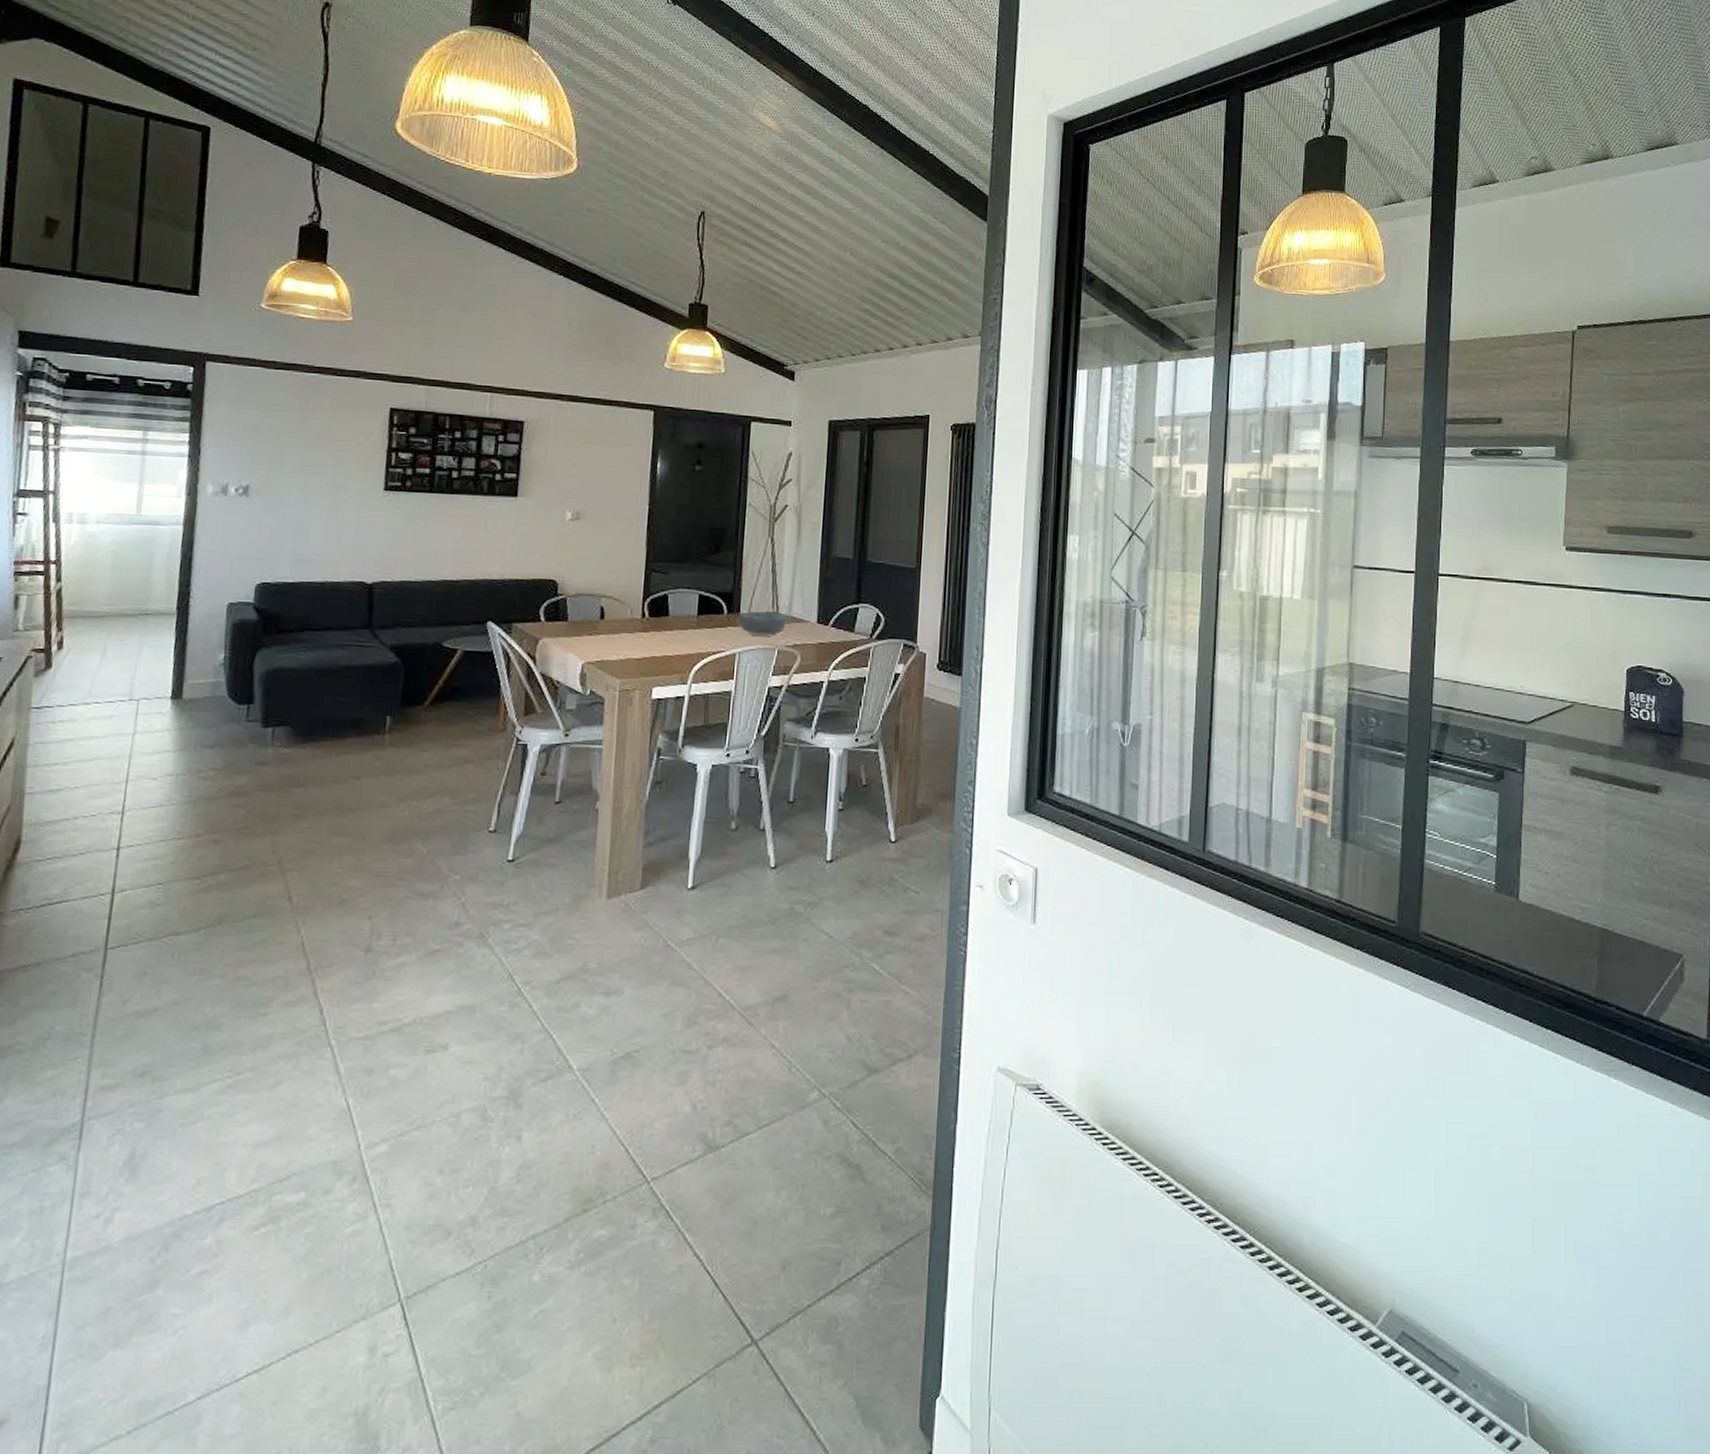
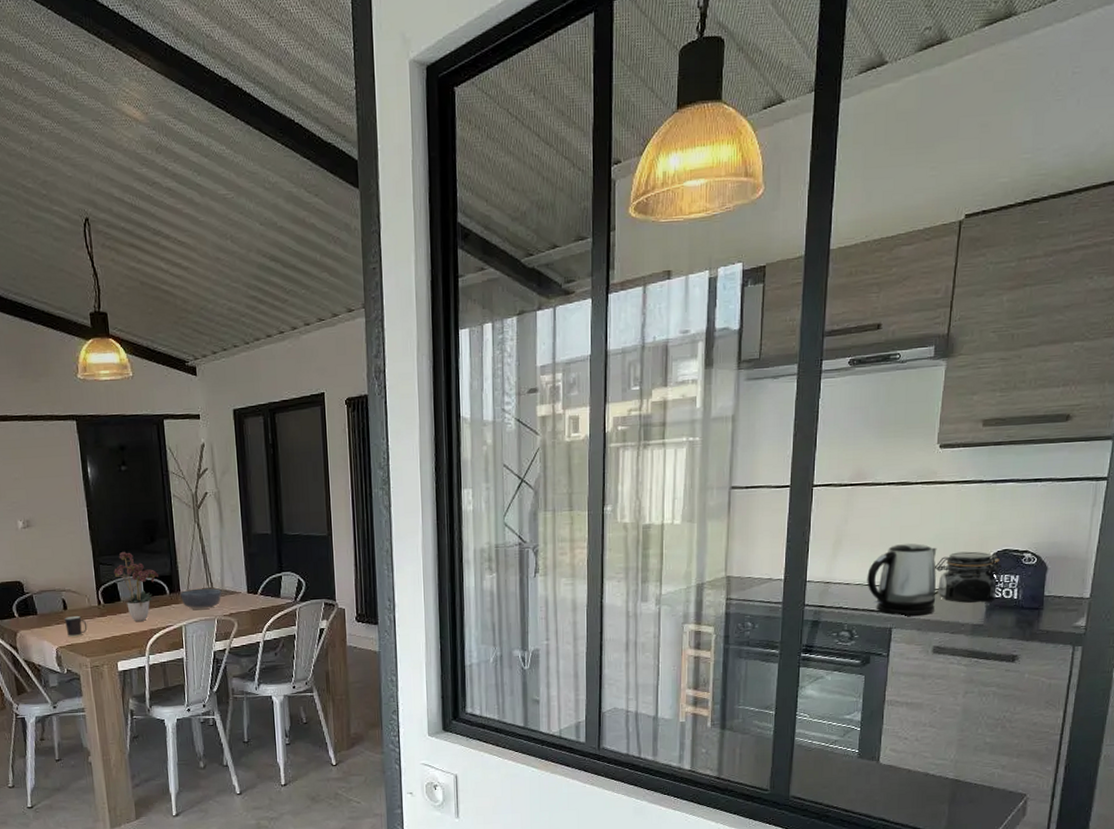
mug: none [598,628,625,653] -> present [65,616,88,637]
flower arrangement: none [667,559,718,642] -> present [114,551,158,621]
kettle: none [1497,647,1571,730] -> present [867,543,937,616]
jar: none [1568,663,1637,722] -> present [935,551,1002,604]

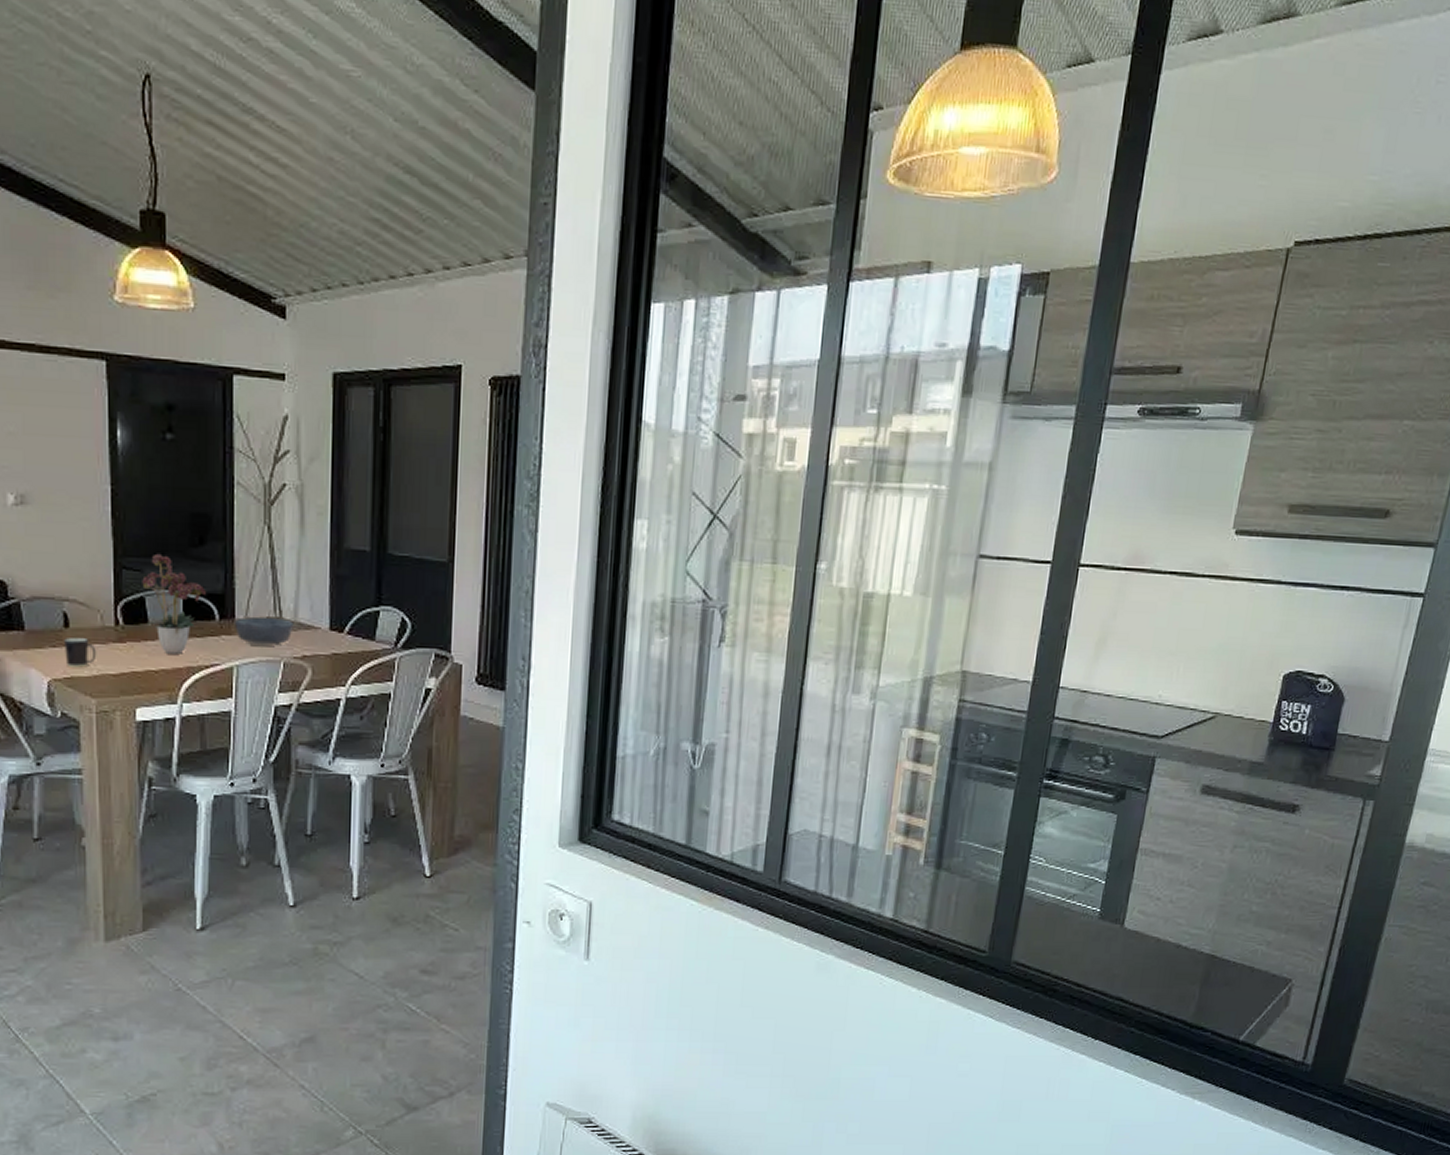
kettle: present [867,543,937,616] -> none [1131,650,1219,744]
jar: present [935,551,1002,604] -> none [1214,668,1292,735]

